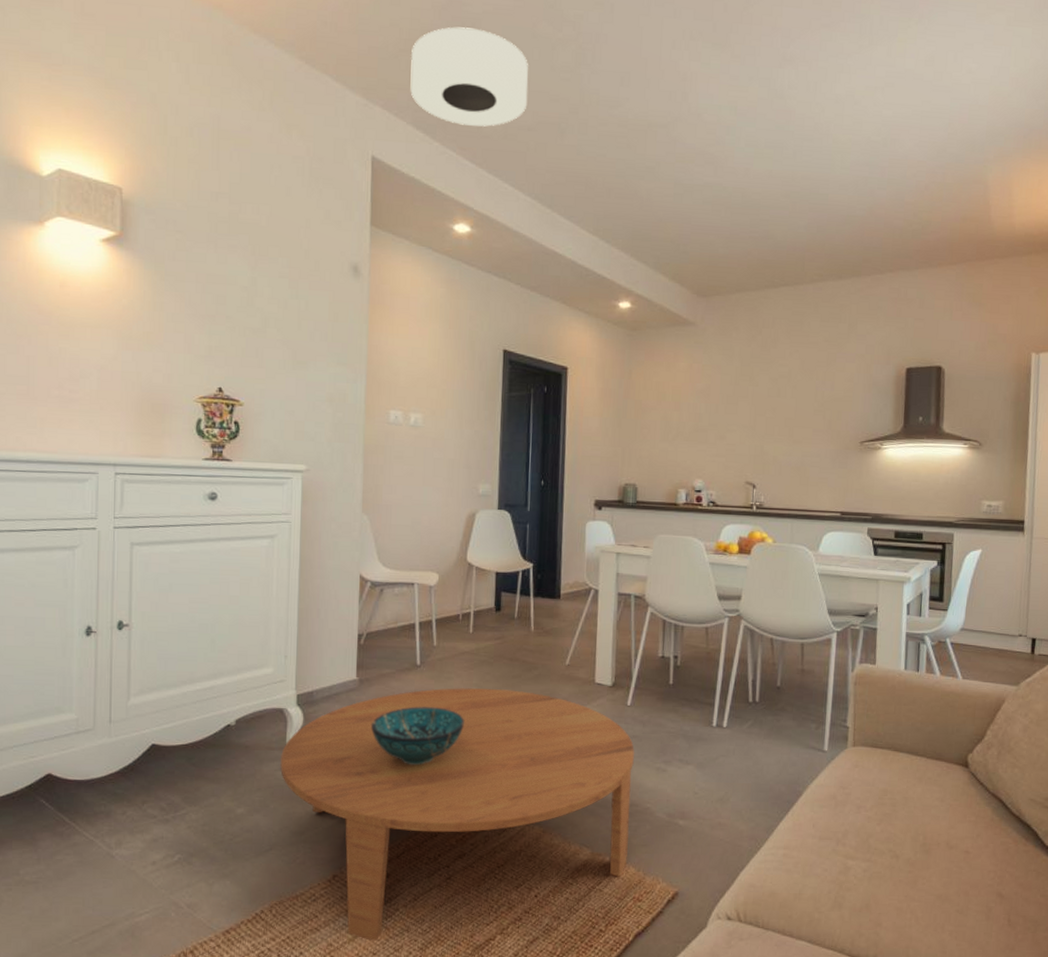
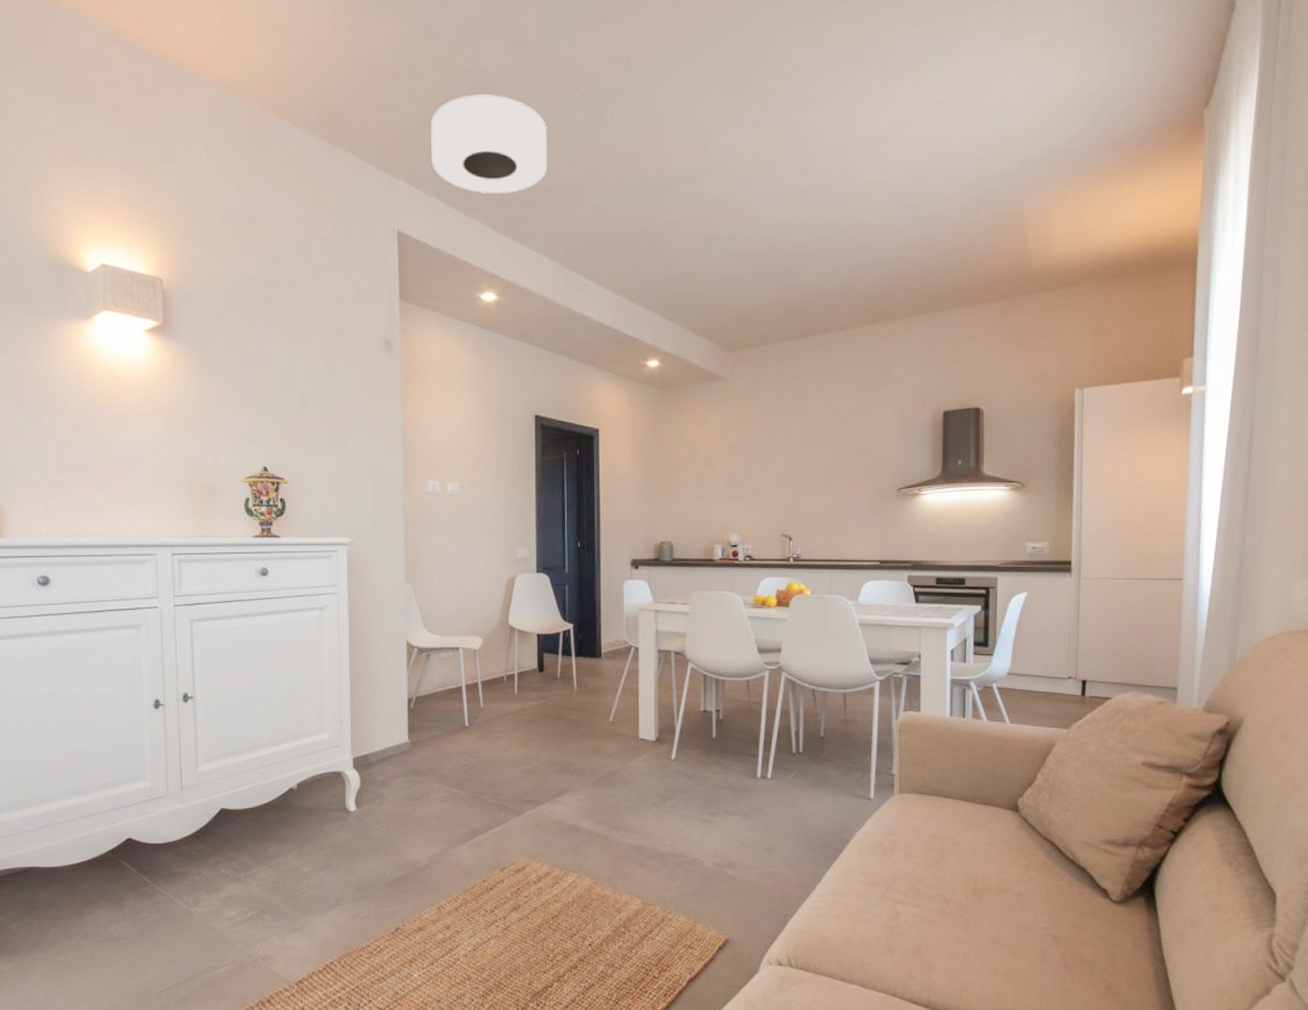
coffee table: present [280,688,635,941] -> none [341,747,680,989]
decorative bowl: present [371,707,464,765] -> none [425,766,513,822]

